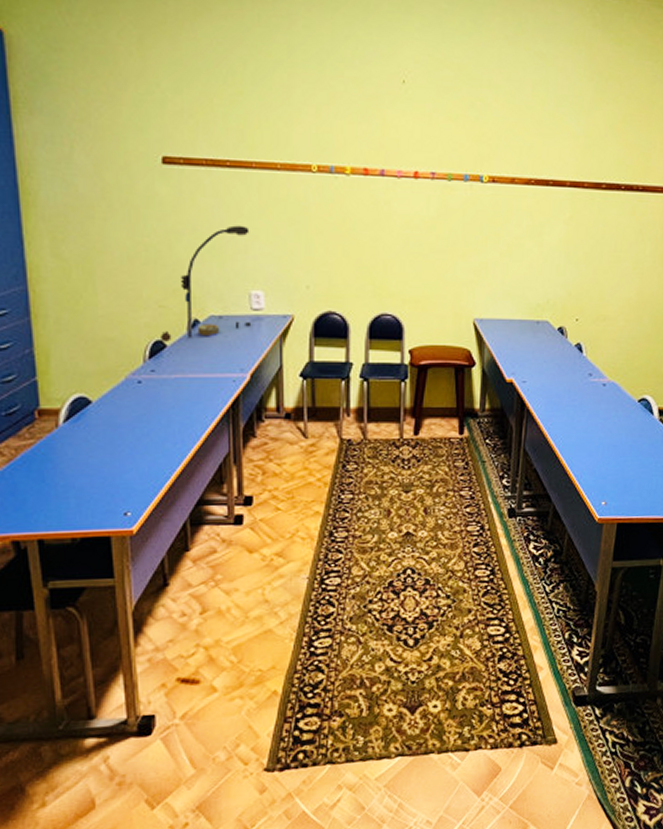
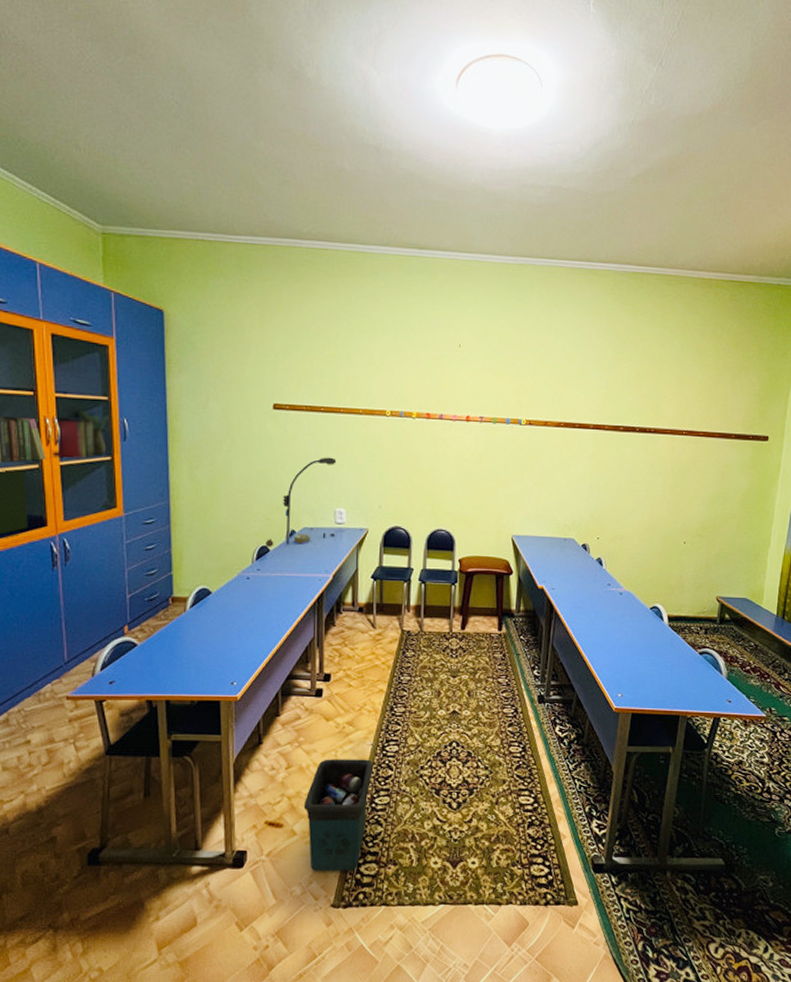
recycling bin: none [224,595,310,732] -> present [303,759,373,871]

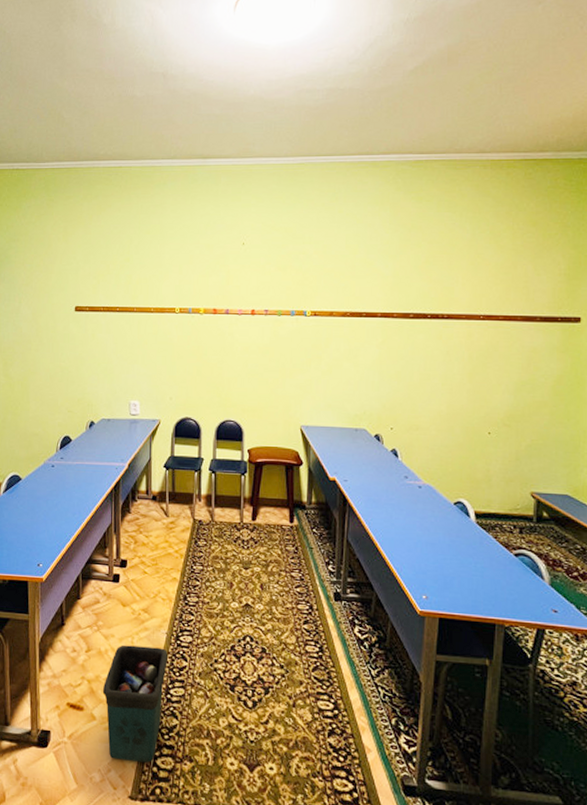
desk lamp: present [264,457,337,548] -> none [67,353,131,438]

